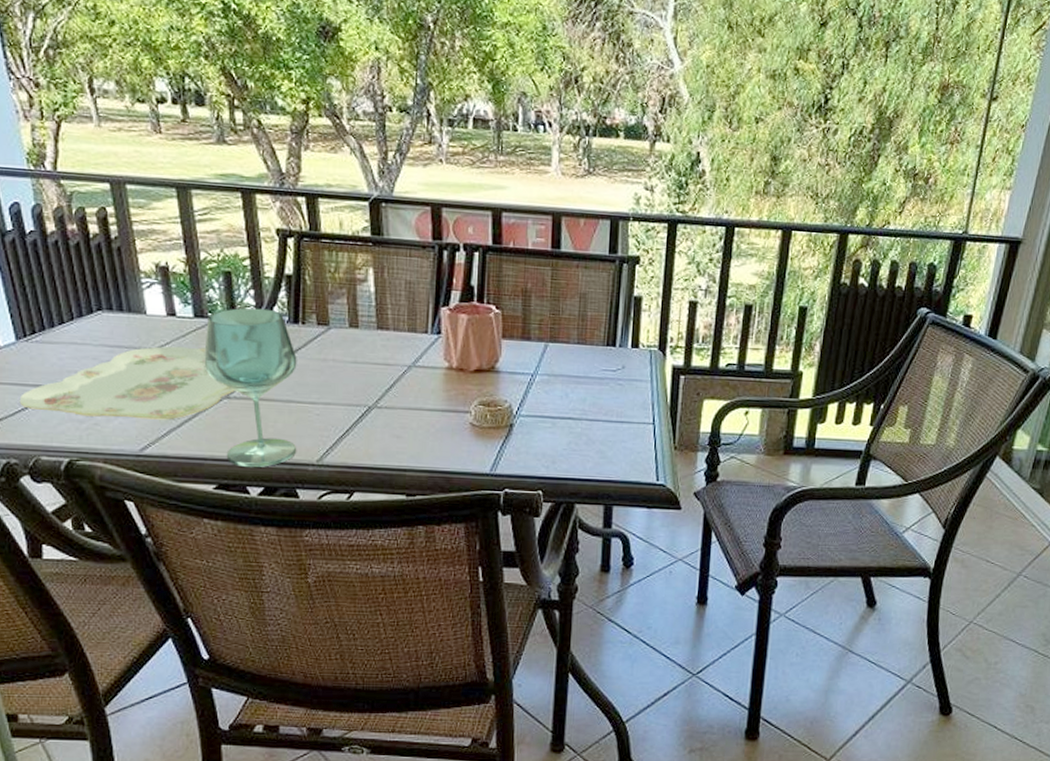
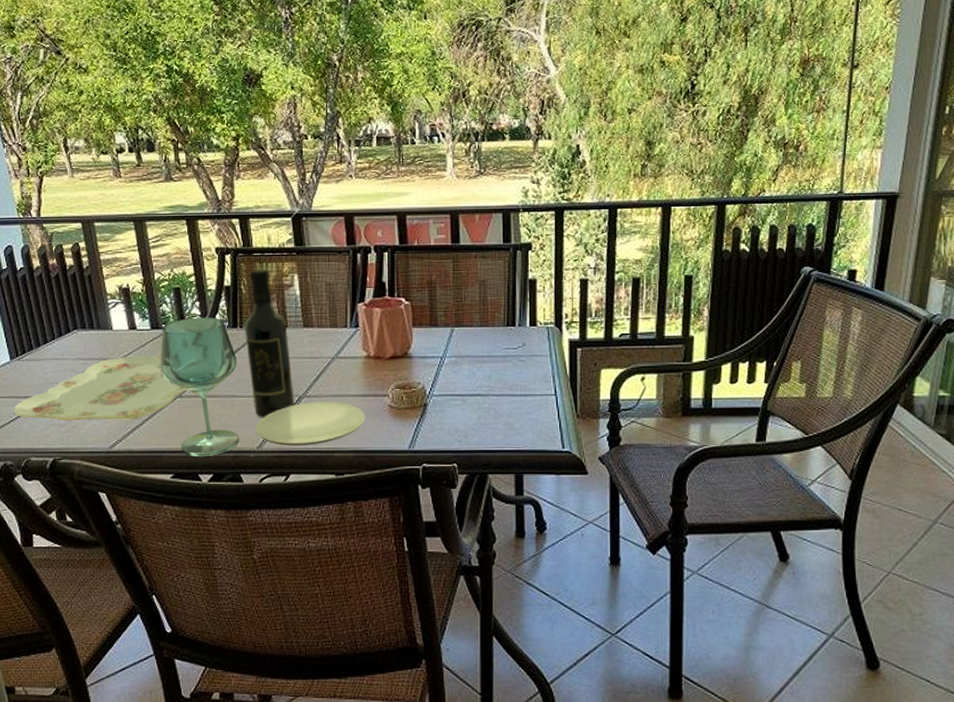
wine bottle: none [306,258,363,428] -> present [244,269,295,418]
plate: none [316,414,443,462] -> present [255,402,365,446]

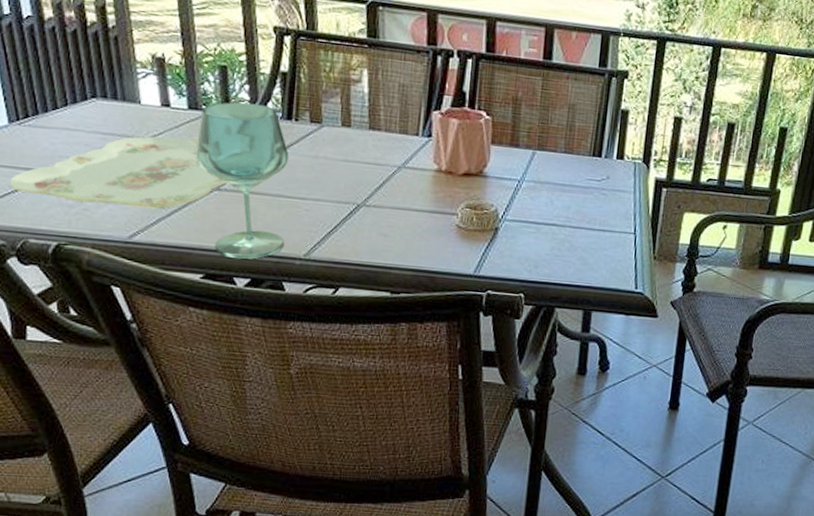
wine bottle: present [244,269,295,418] -> none [299,57,352,224]
plate: present [255,402,365,446] -> none [304,212,430,259]

